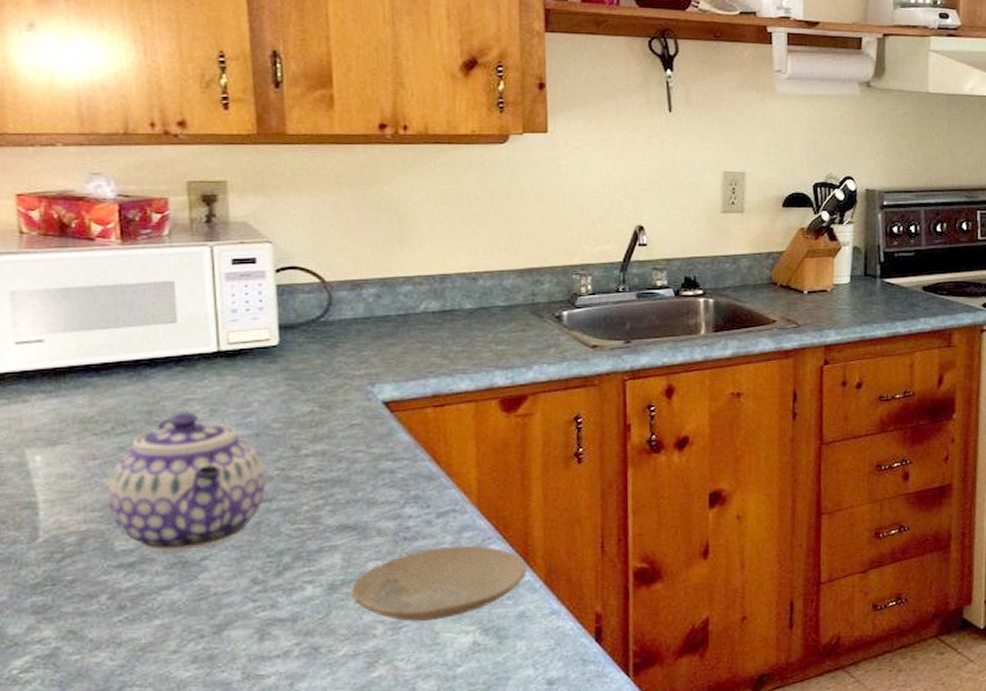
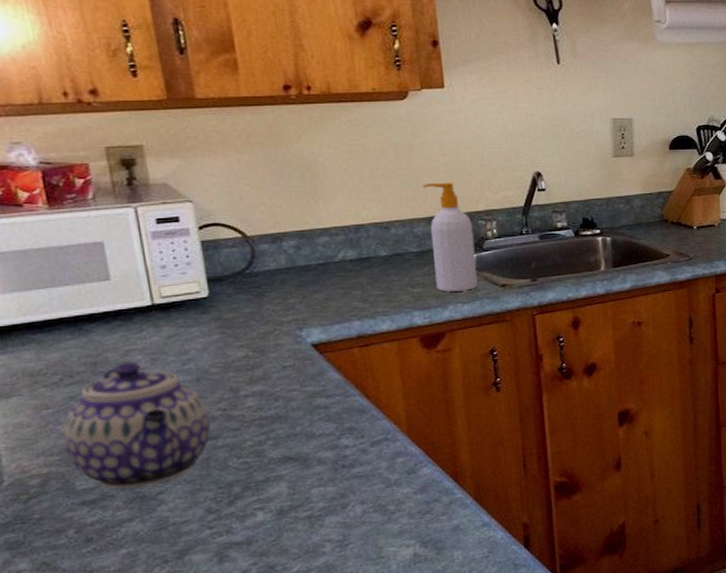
plate: present [351,545,527,621] -> none [298,469,458,539]
soap bottle: none [516,232,566,351] -> present [422,182,477,292]

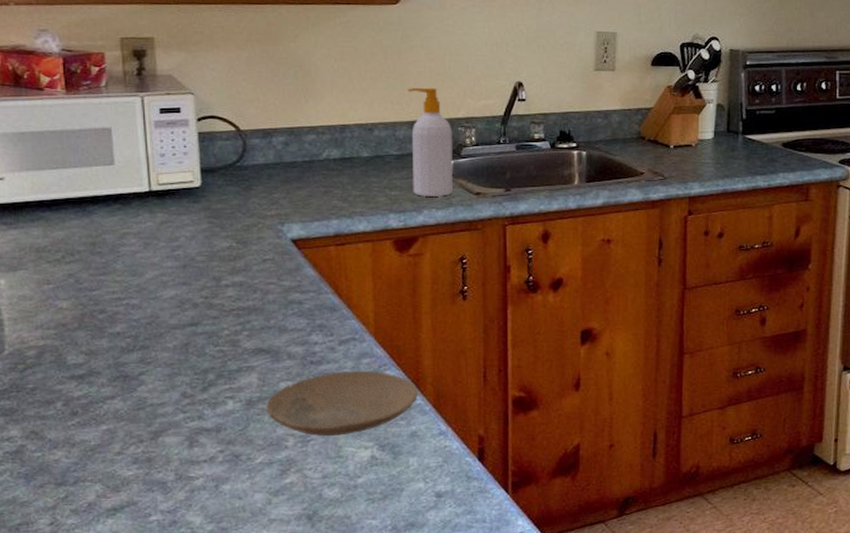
teapot: present [62,362,211,489] -> none [59,244,193,367]
plate: none [298,469,458,539] -> present [266,370,418,436]

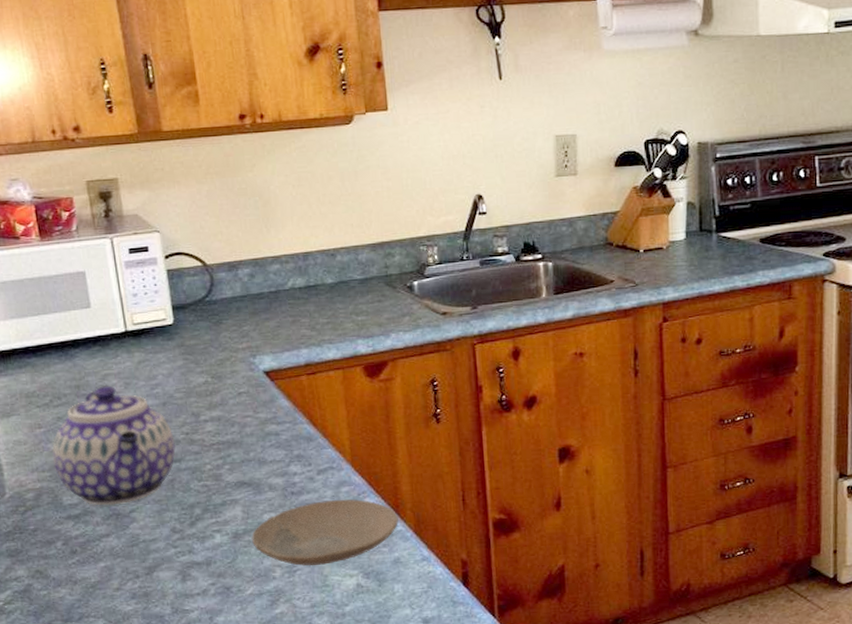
teapot: none [59,244,193,367] -> present [51,385,176,506]
soap bottle: present [407,87,452,197] -> none [366,207,419,320]

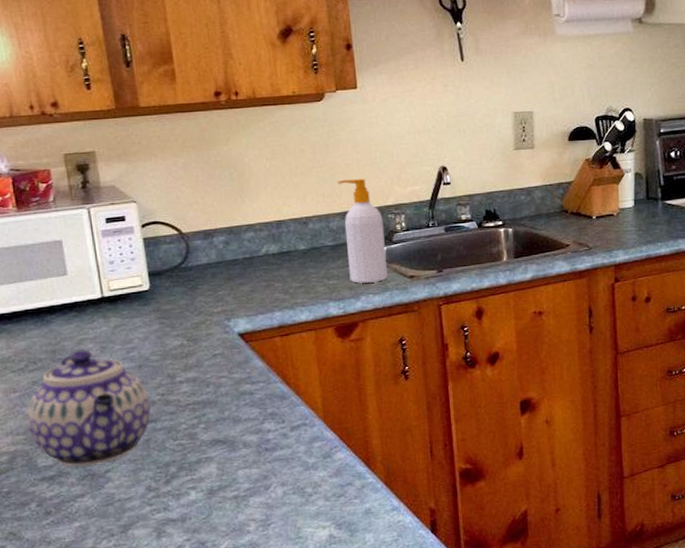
plate: present [252,499,398,566] -> none [226,454,369,519]
soap bottle: none [366,207,419,320] -> present [337,178,387,283]

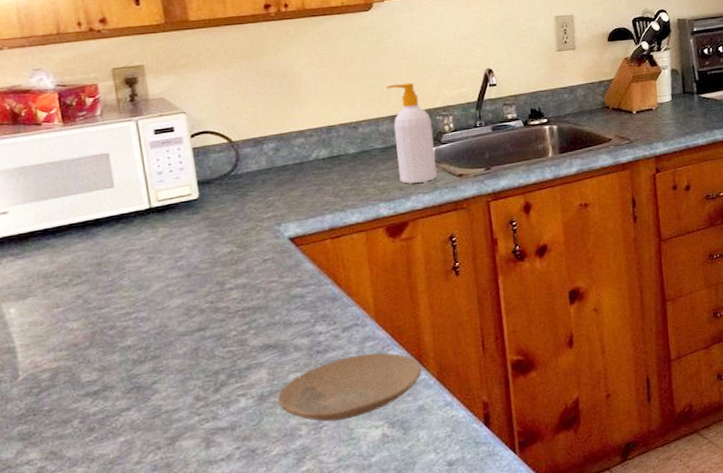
teapot: present [26,350,151,467] -> none [70,261,200,380]
plate: none [226,454,369,519] -> present [277,353,422,422]

